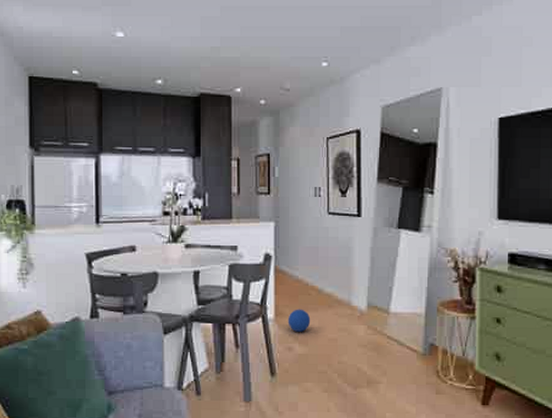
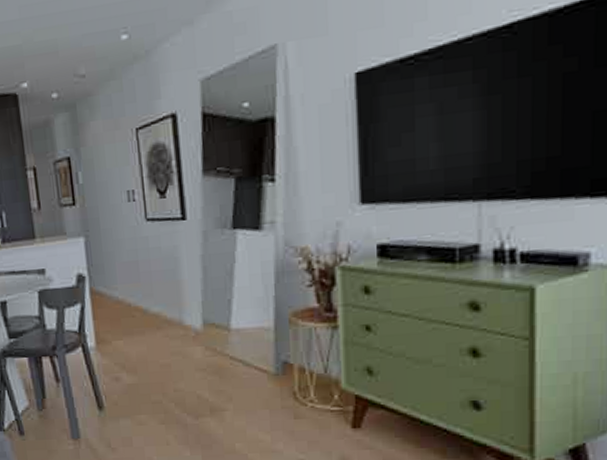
ball: present [287,309,311,332] -> none [111,333,138,360]

